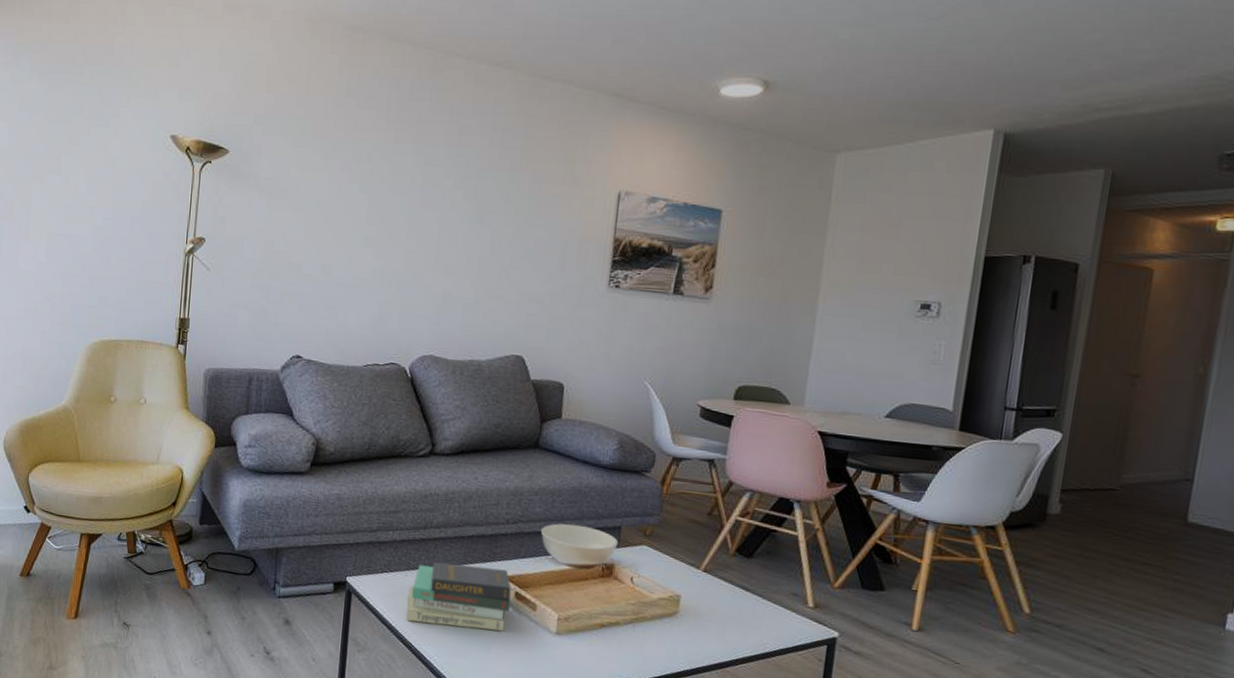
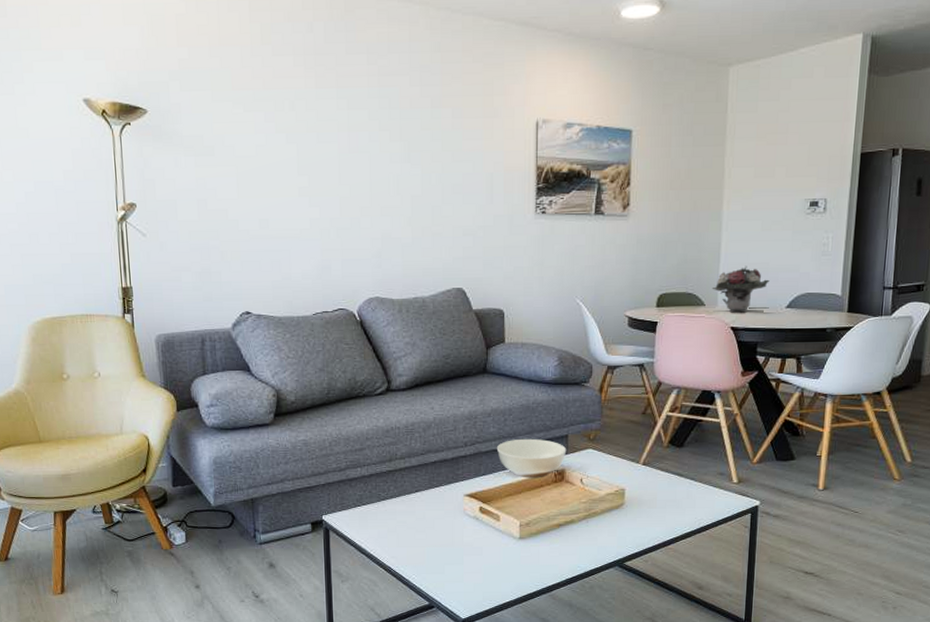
books: present [406,562,511,631] -> none [382,488,477,548]
flower arrangement: none [799,365,867,419] -> present [711,265,770,314]

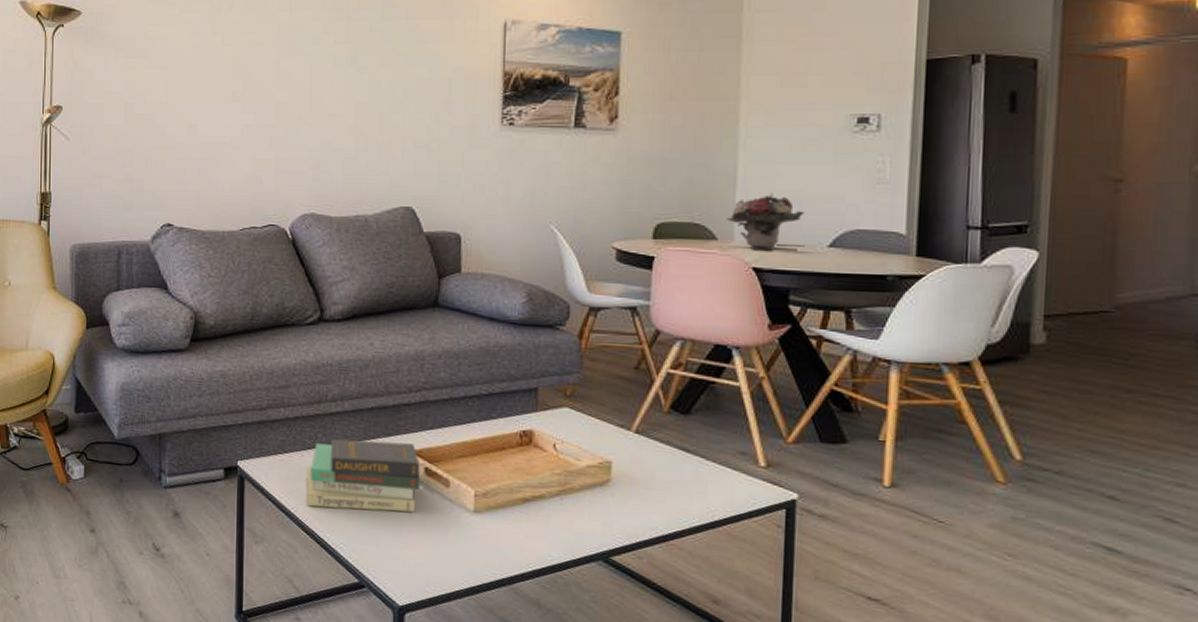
books: none [382,488,477,548] -> present [306,439,421,512]
bowl: present [496,438,567,478] -> none [447,388,536,439]

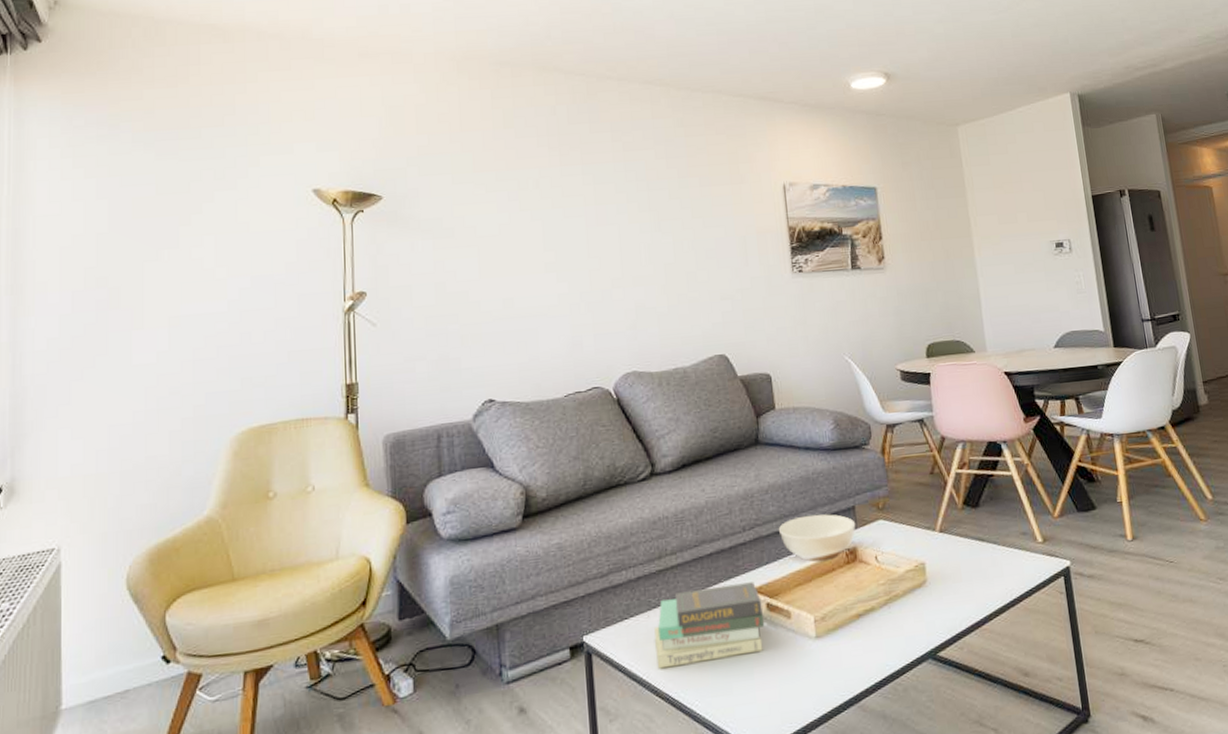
bowl: none [447,388,536,439] -> present [778,514,856,563]
flower arrangement: present [725,193,804,252] -> none [978,308,1033,359]

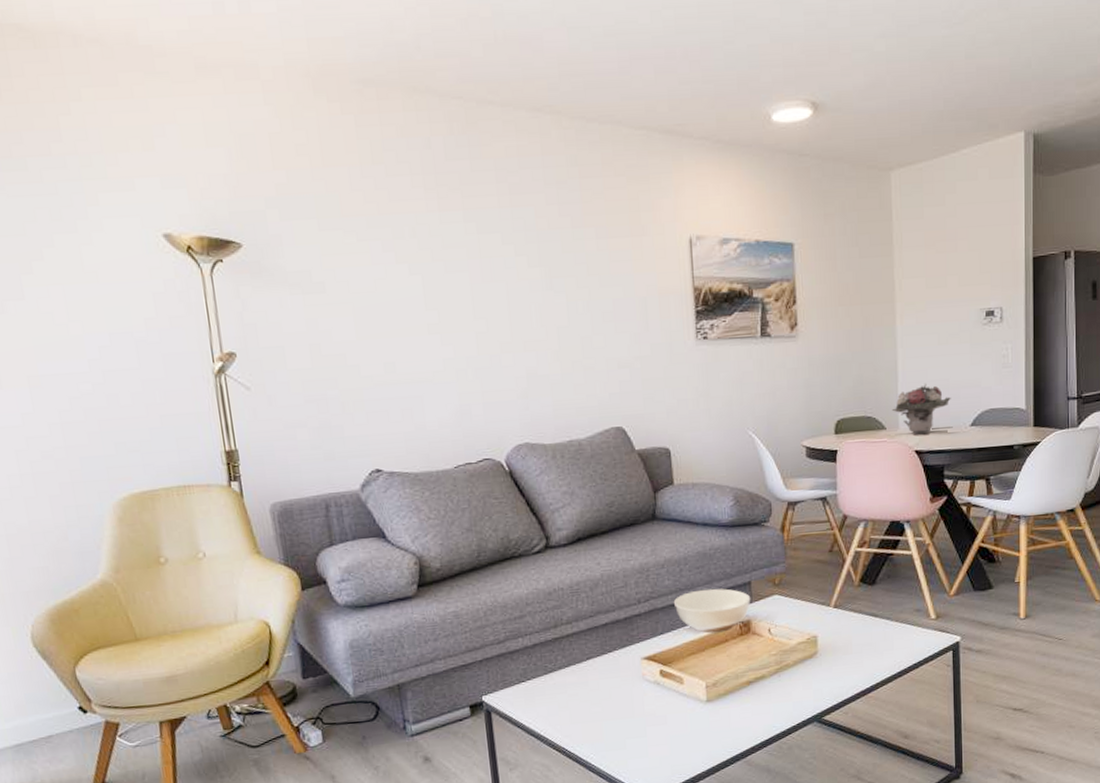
books: present [654,582,765,669] -> none [551,650,658,726]
flower arrangement: none [978,308,1033,359] -> present [891,383,951,437]

